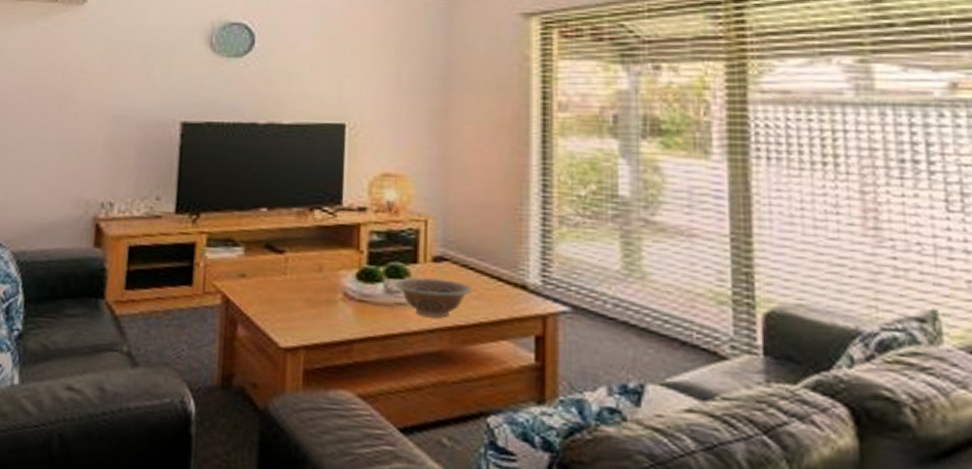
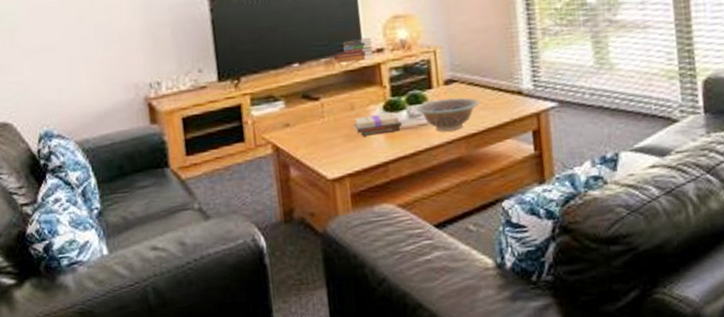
books: none [310,191,355,218] -> present [336,37,375,63]
books: none [318,281,376,307] -> present [353,112,402,137]

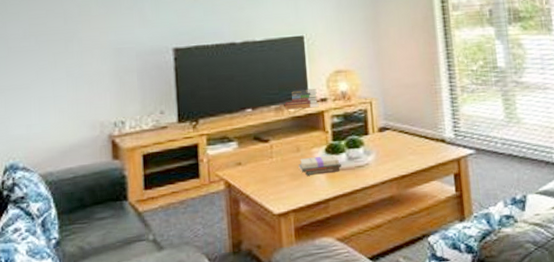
decorative bowl: present [415,97,480,132] -> none [353,143,409,173]

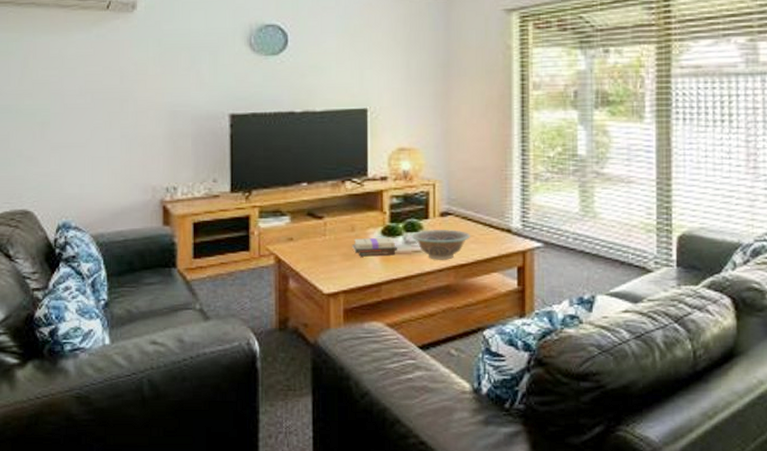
books: present [285,88,319,110] -> none [342,165,378,187]
decorative bowl: none [353,143,409,173] -> present [411,230,471,260]

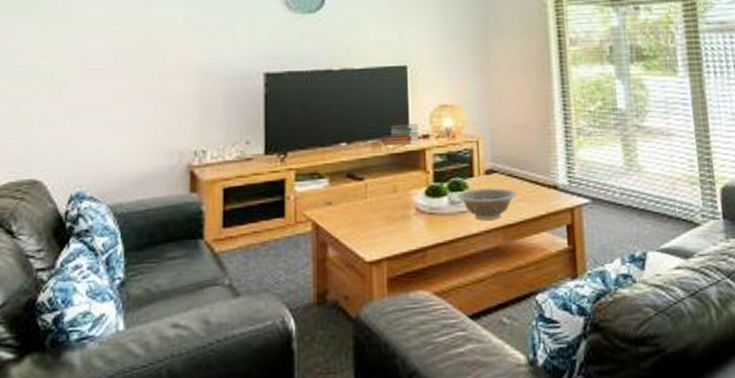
books: none [342,165,378,187] -> present [383,123,420,146]
books: present [352,237,397,257] -> none [395,198,442,220]

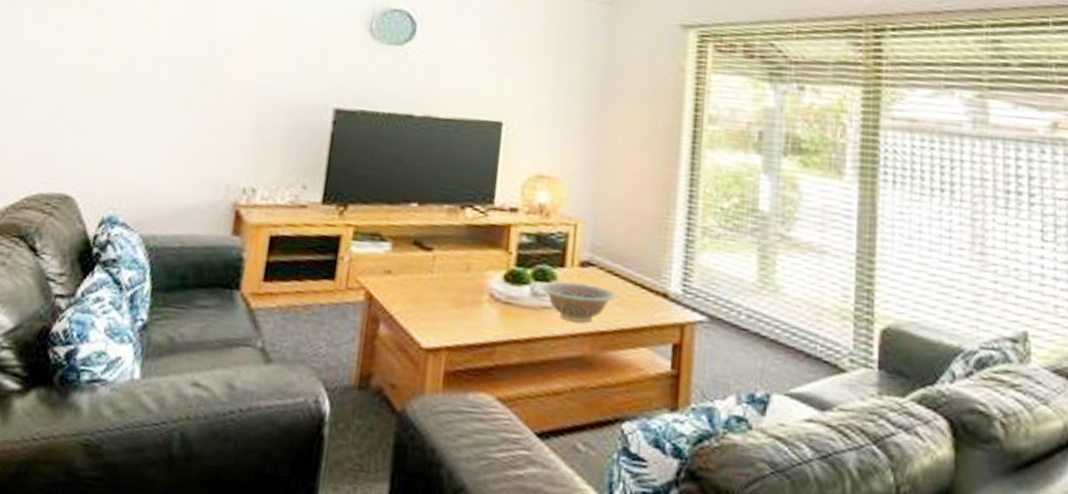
books: present [383,123,420,146] -> none [461,189,507,219]

